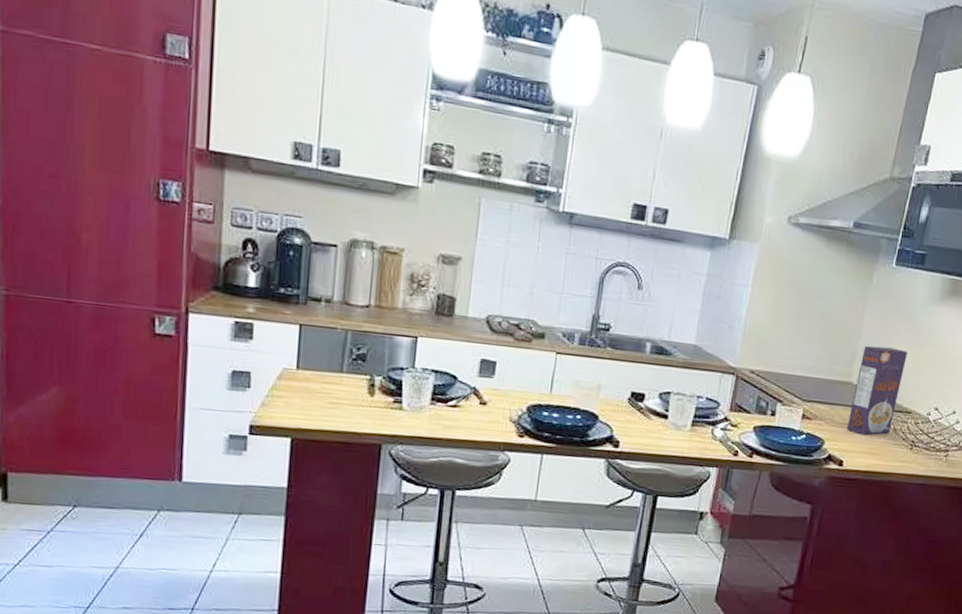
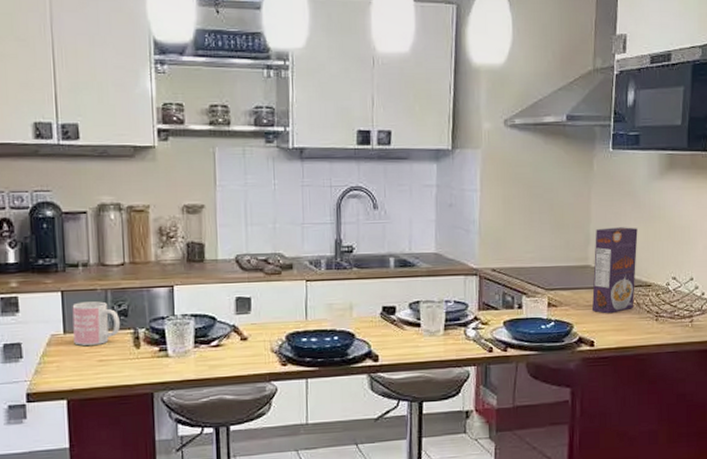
mug: none [306,339,358,386] -> present [72,301,121,346]

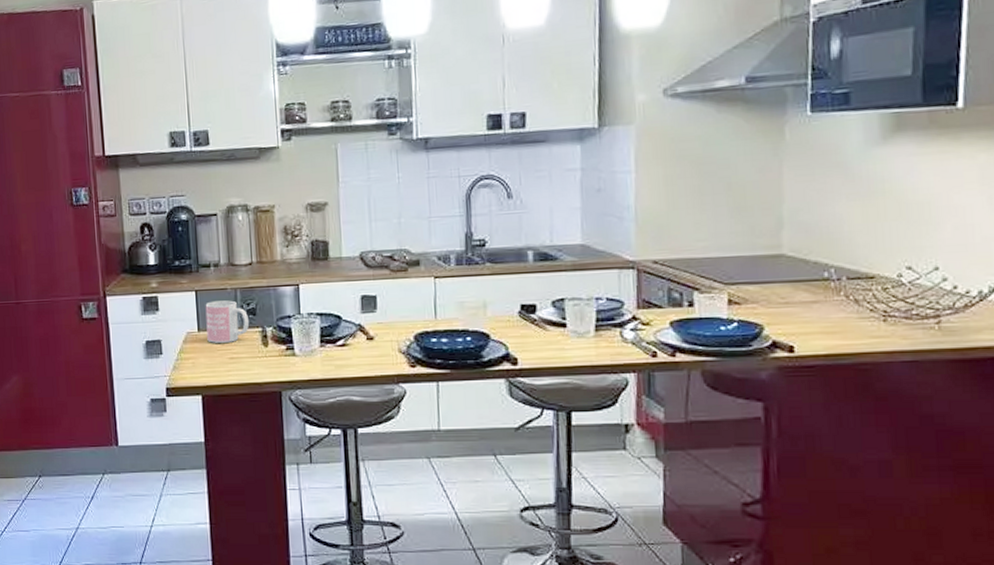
cereal box: present [591,227,638,314] -> none [789,206,853,313]

